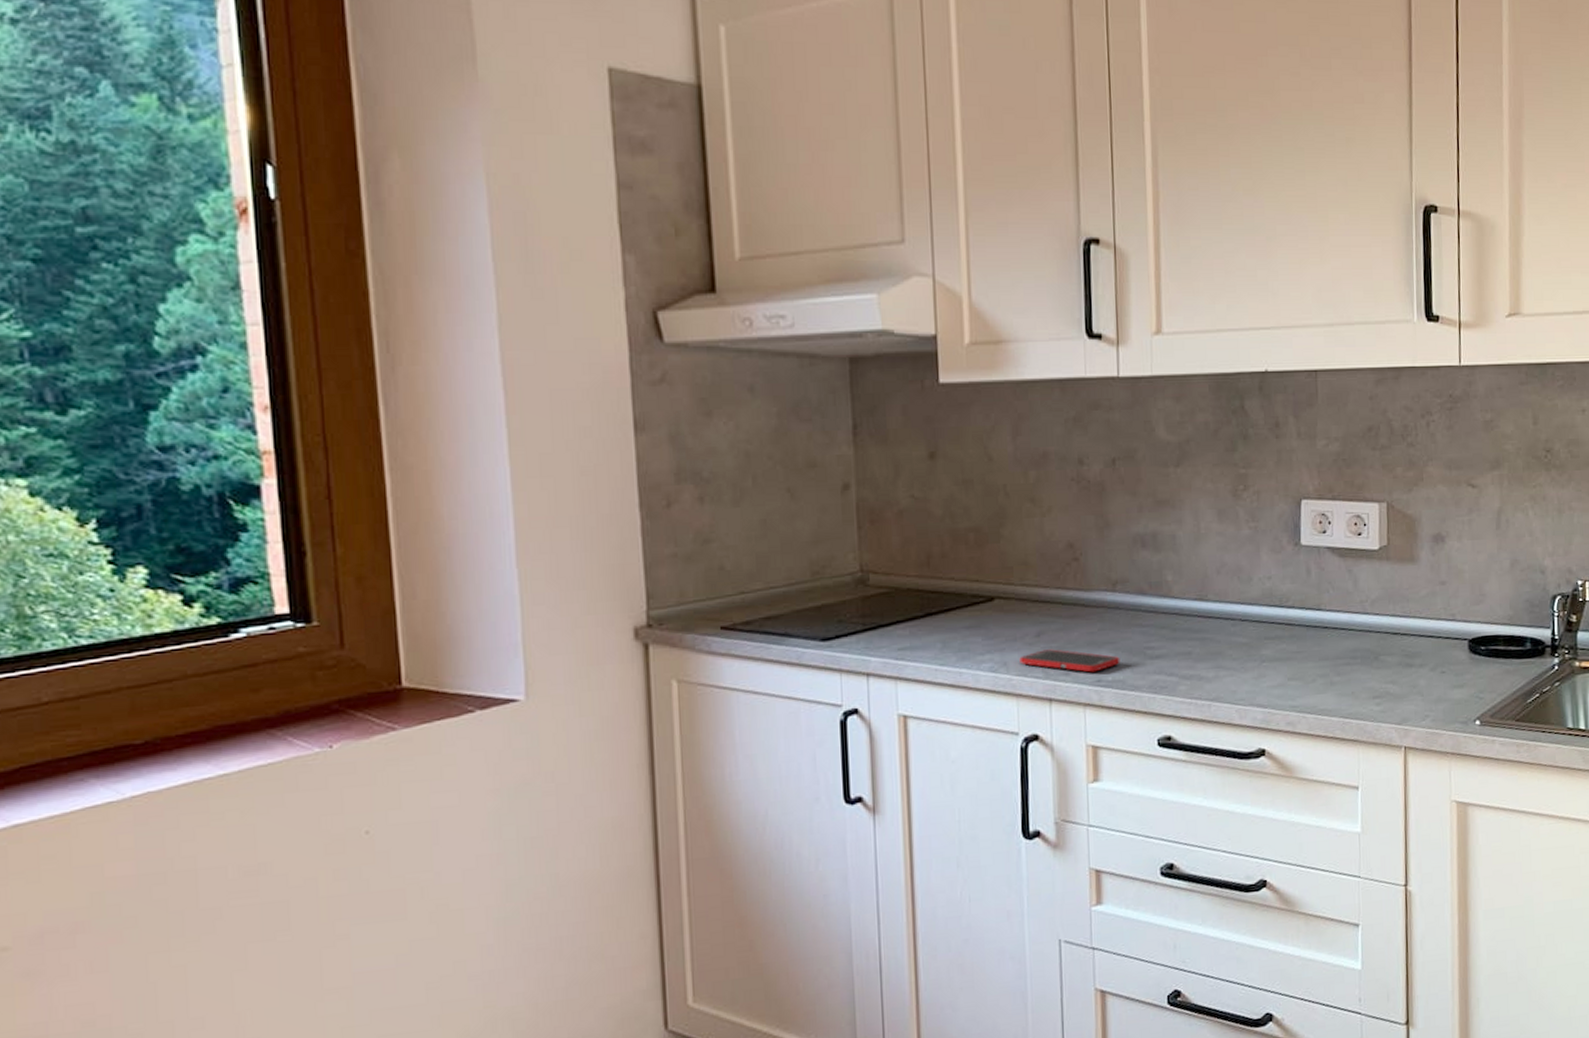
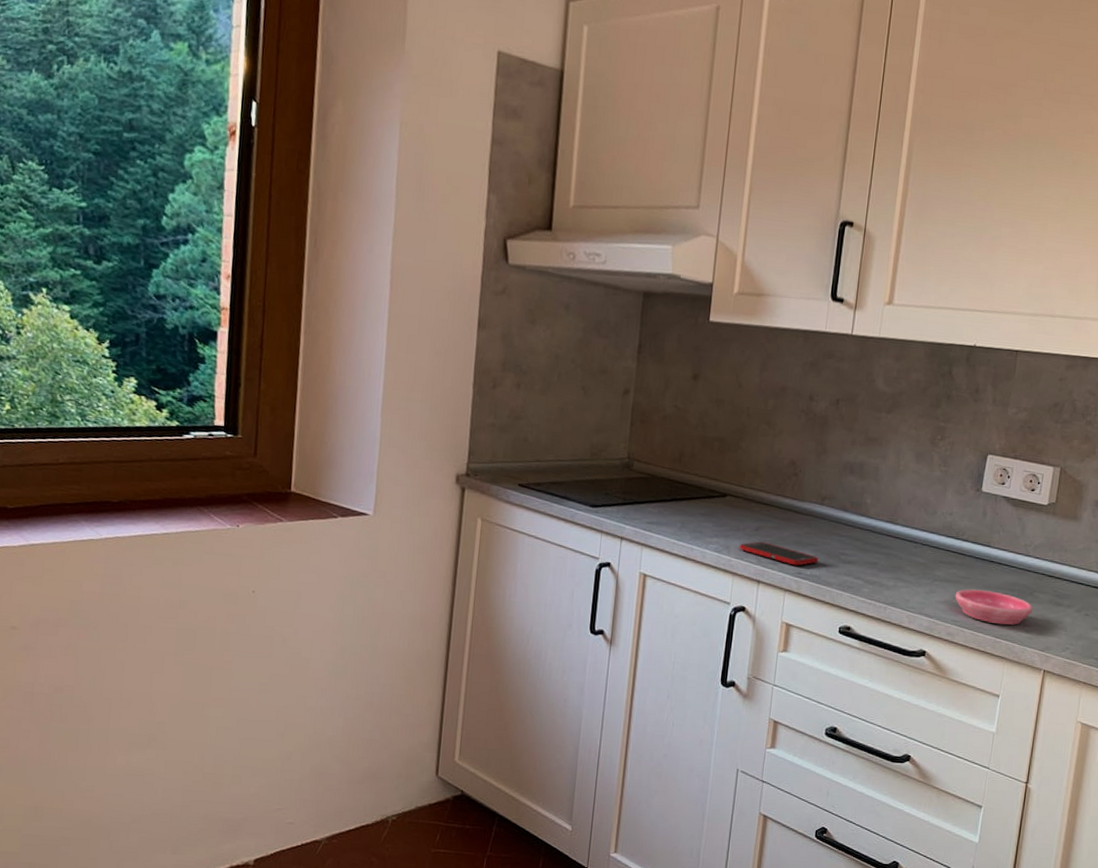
saucer: none [1290,663,1381,702] -> present [955,589,1033,626]

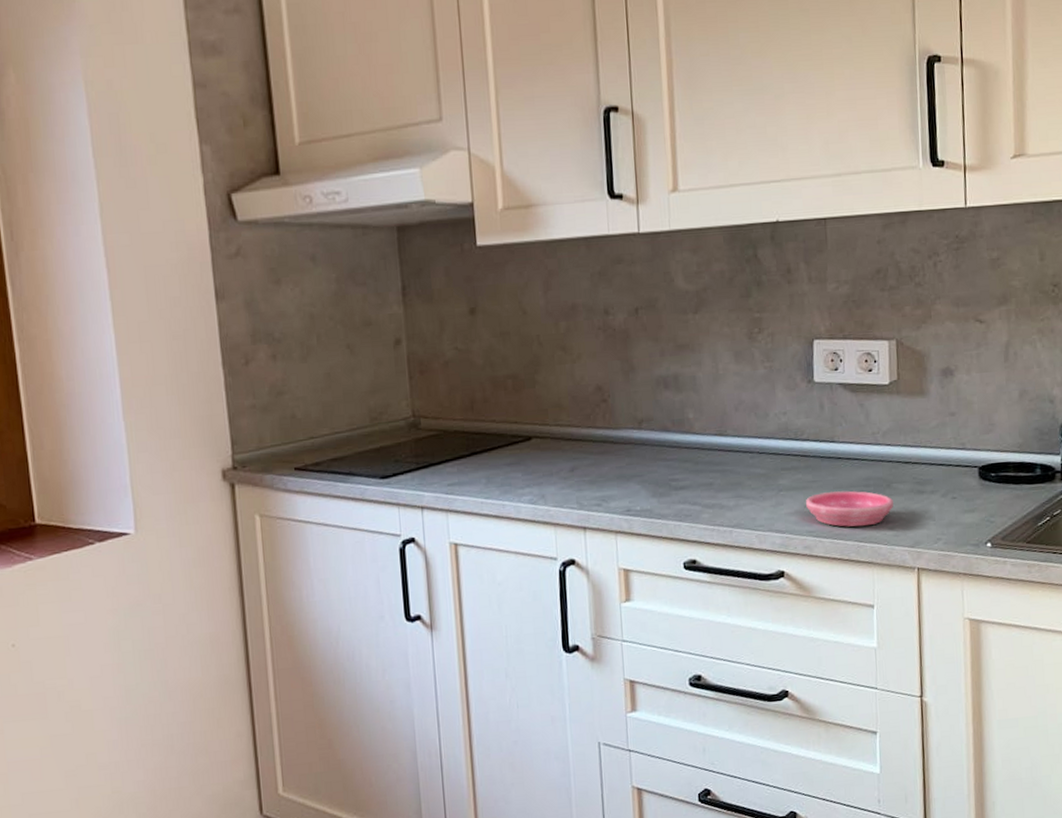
cell phone: present [739,541,819,566] -> none [556,482,648,503]

